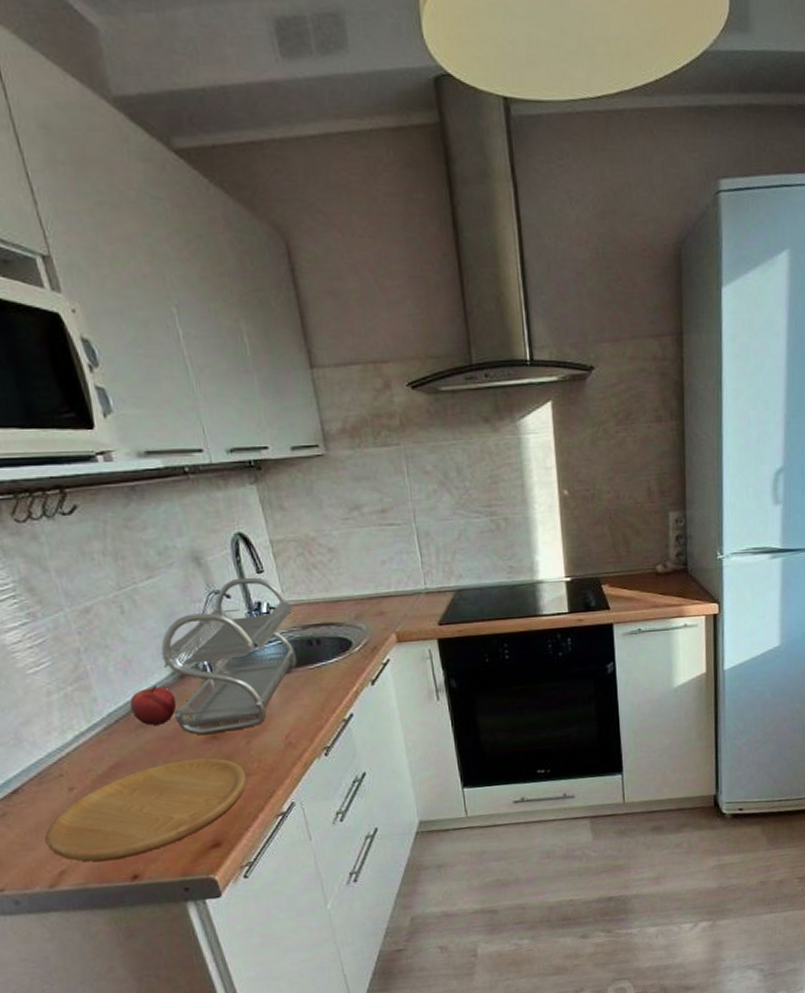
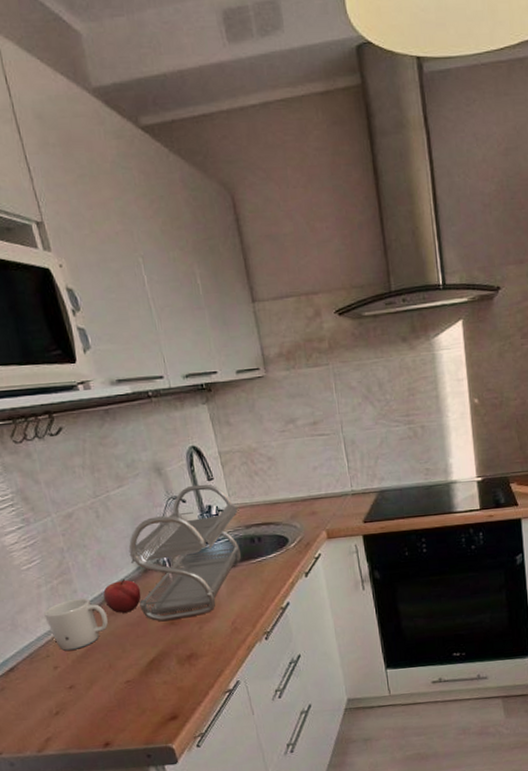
cutting board: present [46,757,248,862] -> none [35,641,200,731]
mug: none [56,707,137,769] -> present [44,597,109,651]

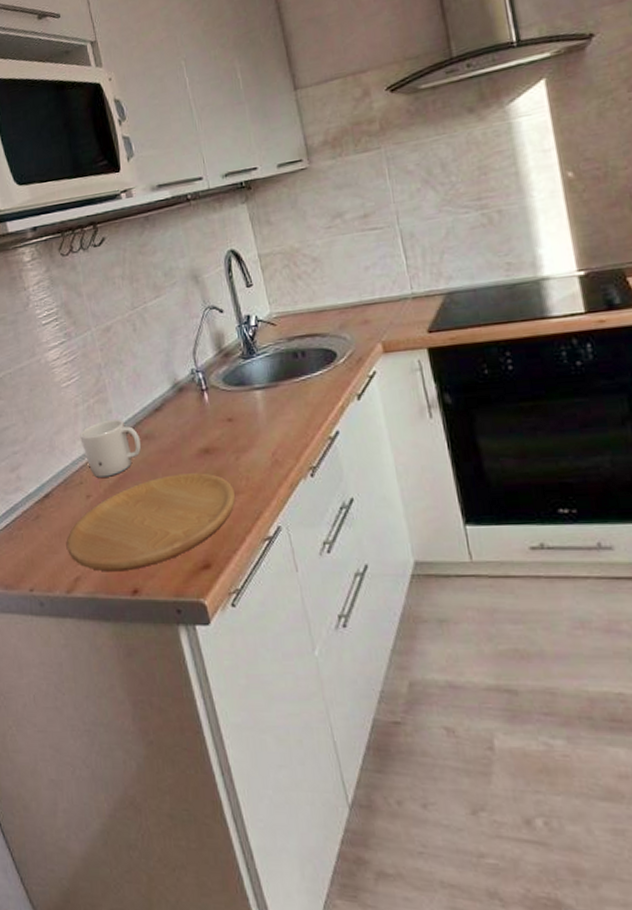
cutting board: none [35,641,200,731] -> present [67,473,236,572]
fruit: present [103,578,142,613] -> none [137,398,176,438]
dish rack: present [128,484,242,622] -> none [163,291,284,449]

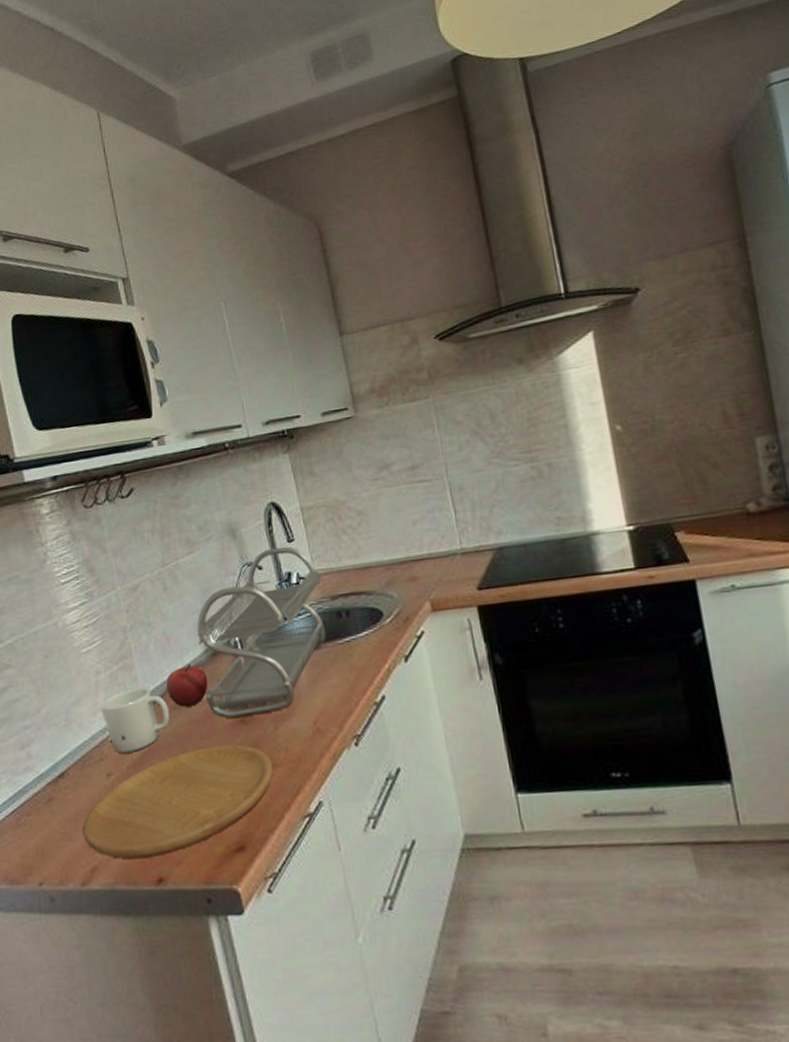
fruit: none [137,398,176,438] -> present [166,663,209,707]
dish rack: none [163,291,284,449] -> present [196,546,327,719]

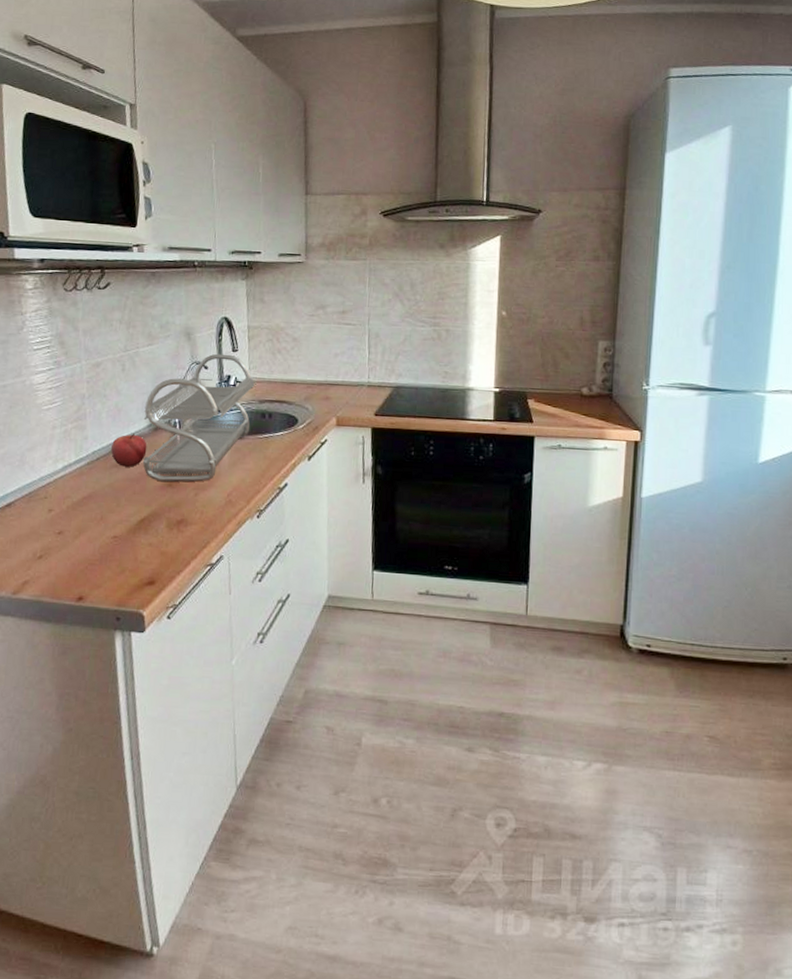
cutting board: present [83,744,274,860] -> none [20,501,189,580]
mug: present [101,687,171,753] -> none [52,445,111,496]

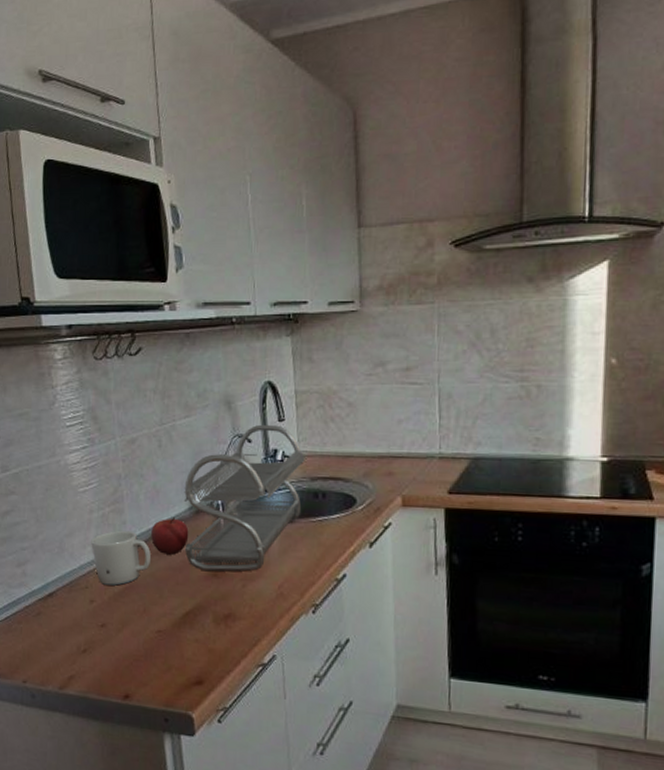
mug: none [52,445,111,496] -> present [91,530,152,586]

